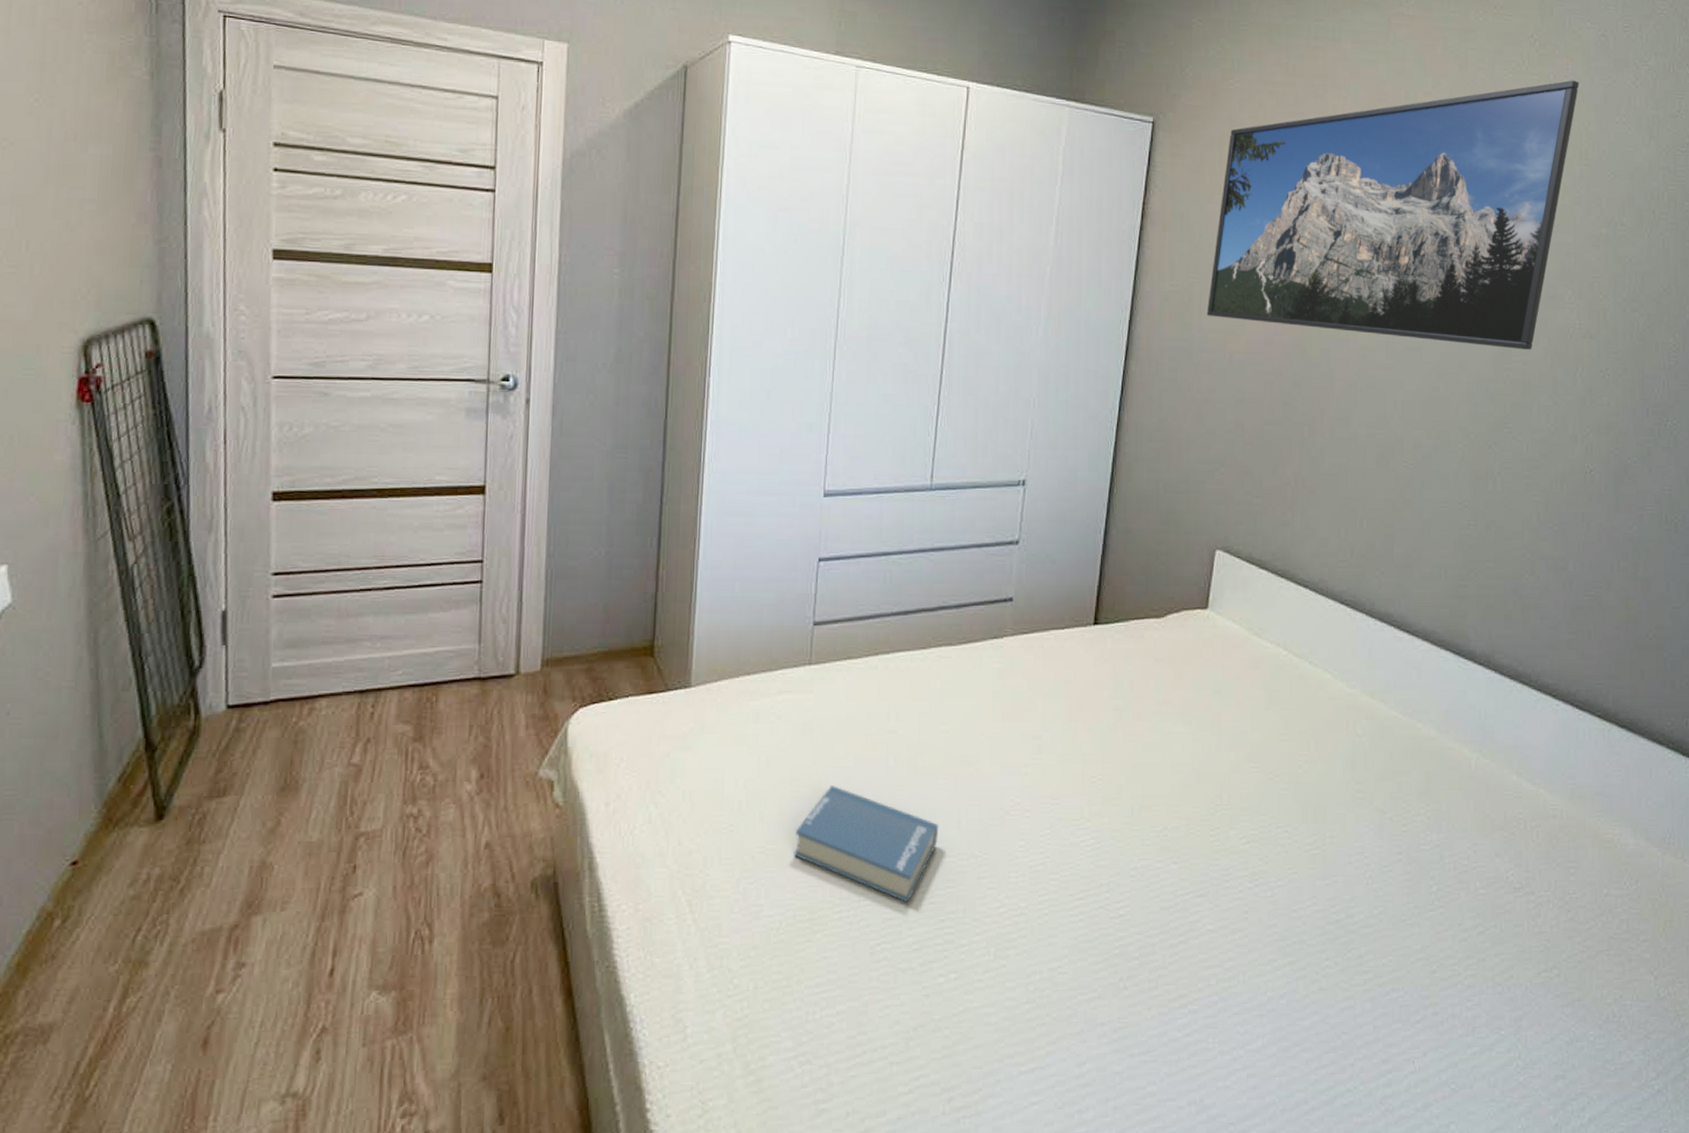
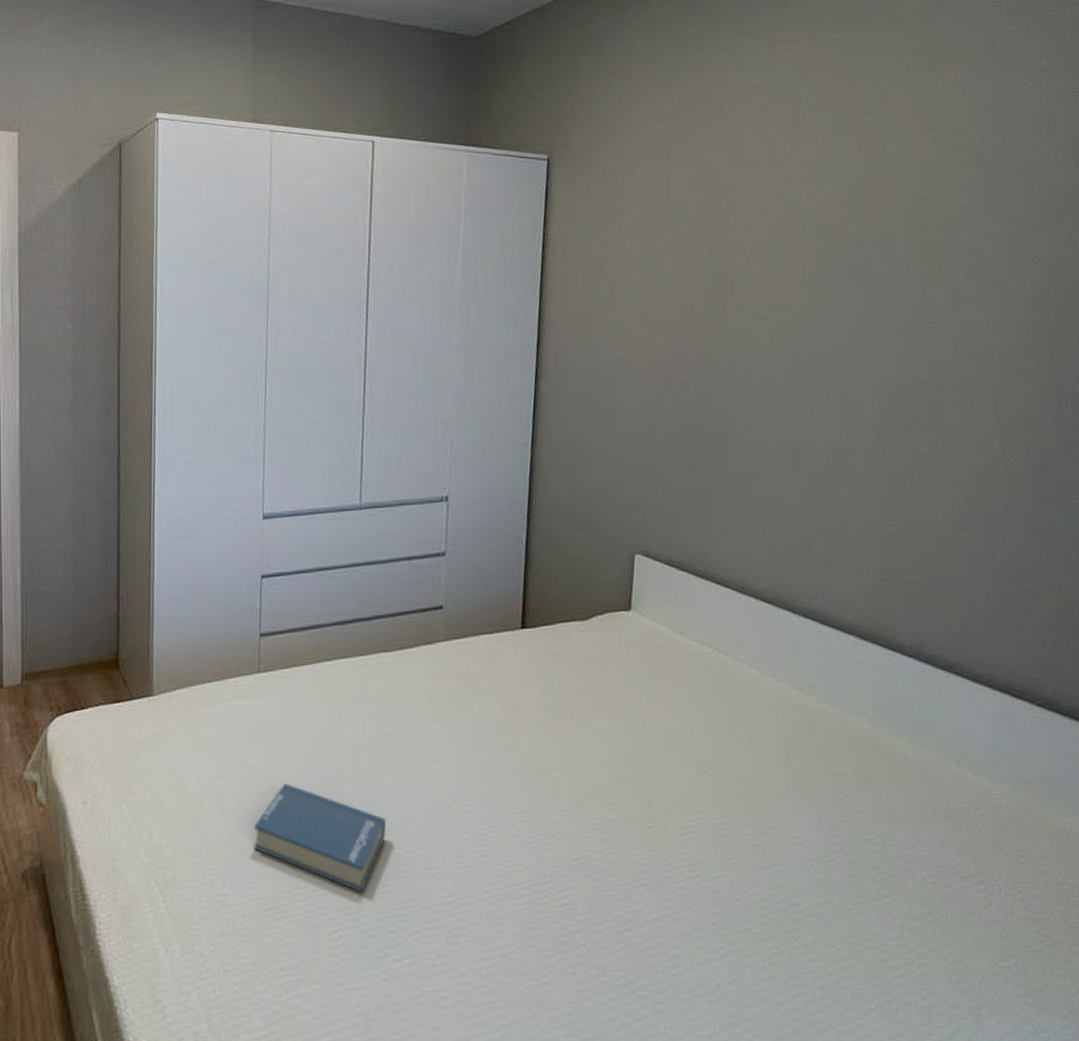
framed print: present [1206,80,1580,350] -> none [611,86,970,349]

